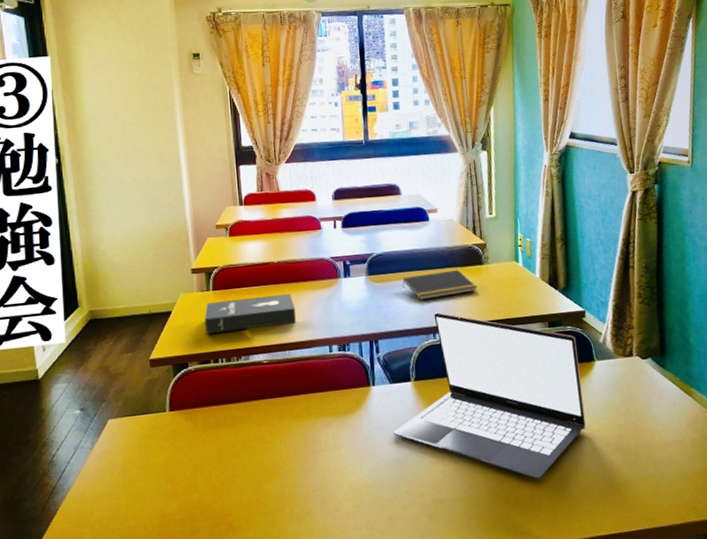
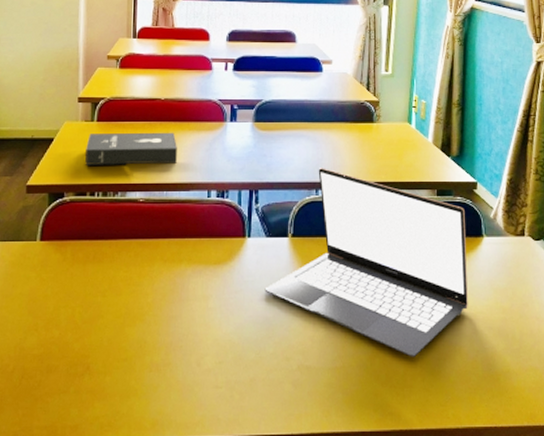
notepad: present [402,269,478,301] -> none [288,125,366,153]

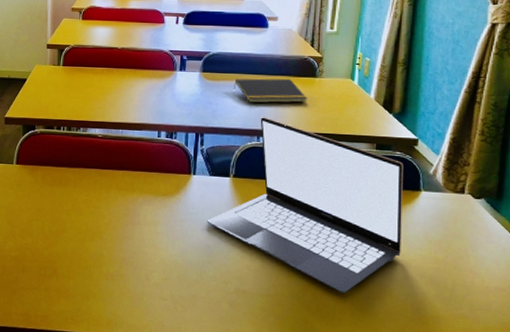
booklet: present [85,132,177,165] -> none [53,76,132,106]
notepad: none [288,125,366,153] -> present [233,78,308,103]

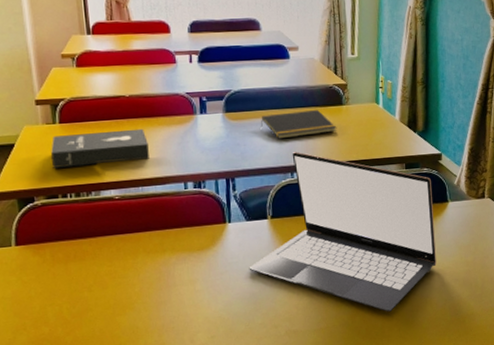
booklet: none [53,76,132,106] -> present [51,128,149,168]

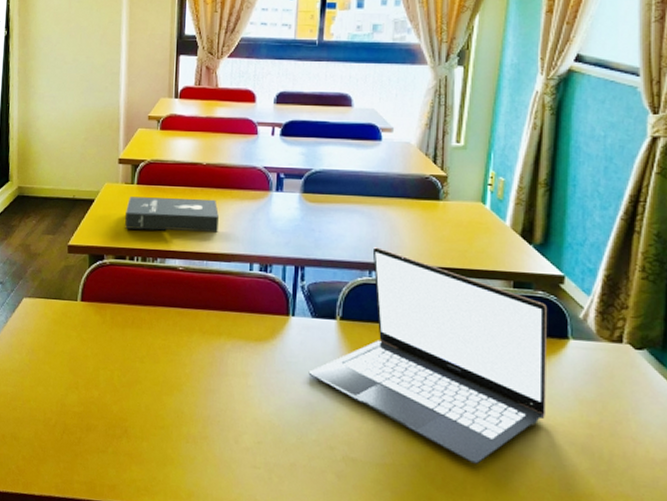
notepad: present [260,109,337,139] -> none [340,201,430,231]

